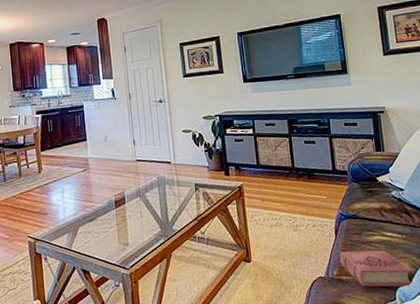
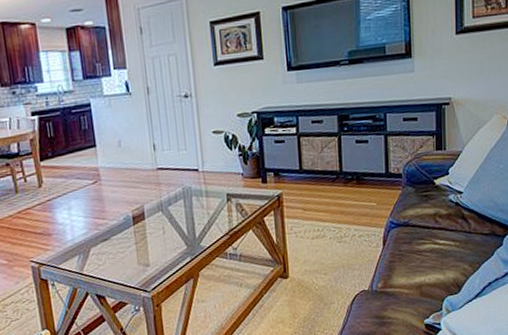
book: present [339,250,414,287] -> none [386,259,462,299]

